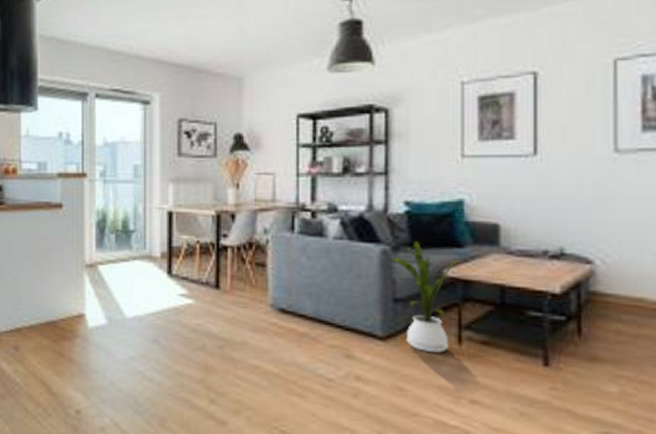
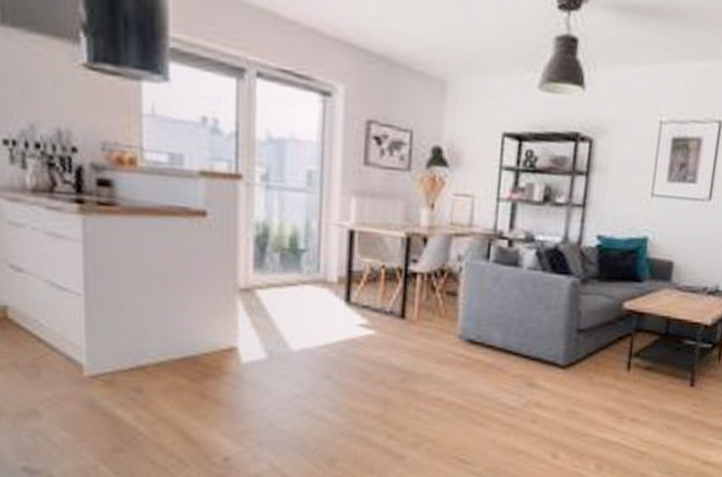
house plant: present [391,241,458,353] -> none [579,275,636,378]

